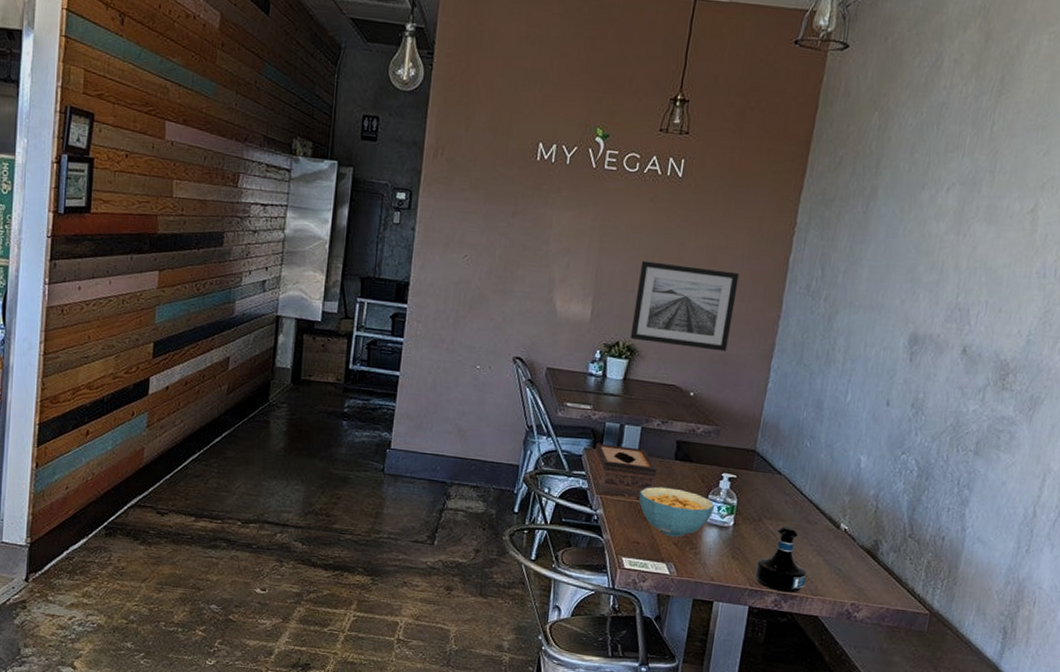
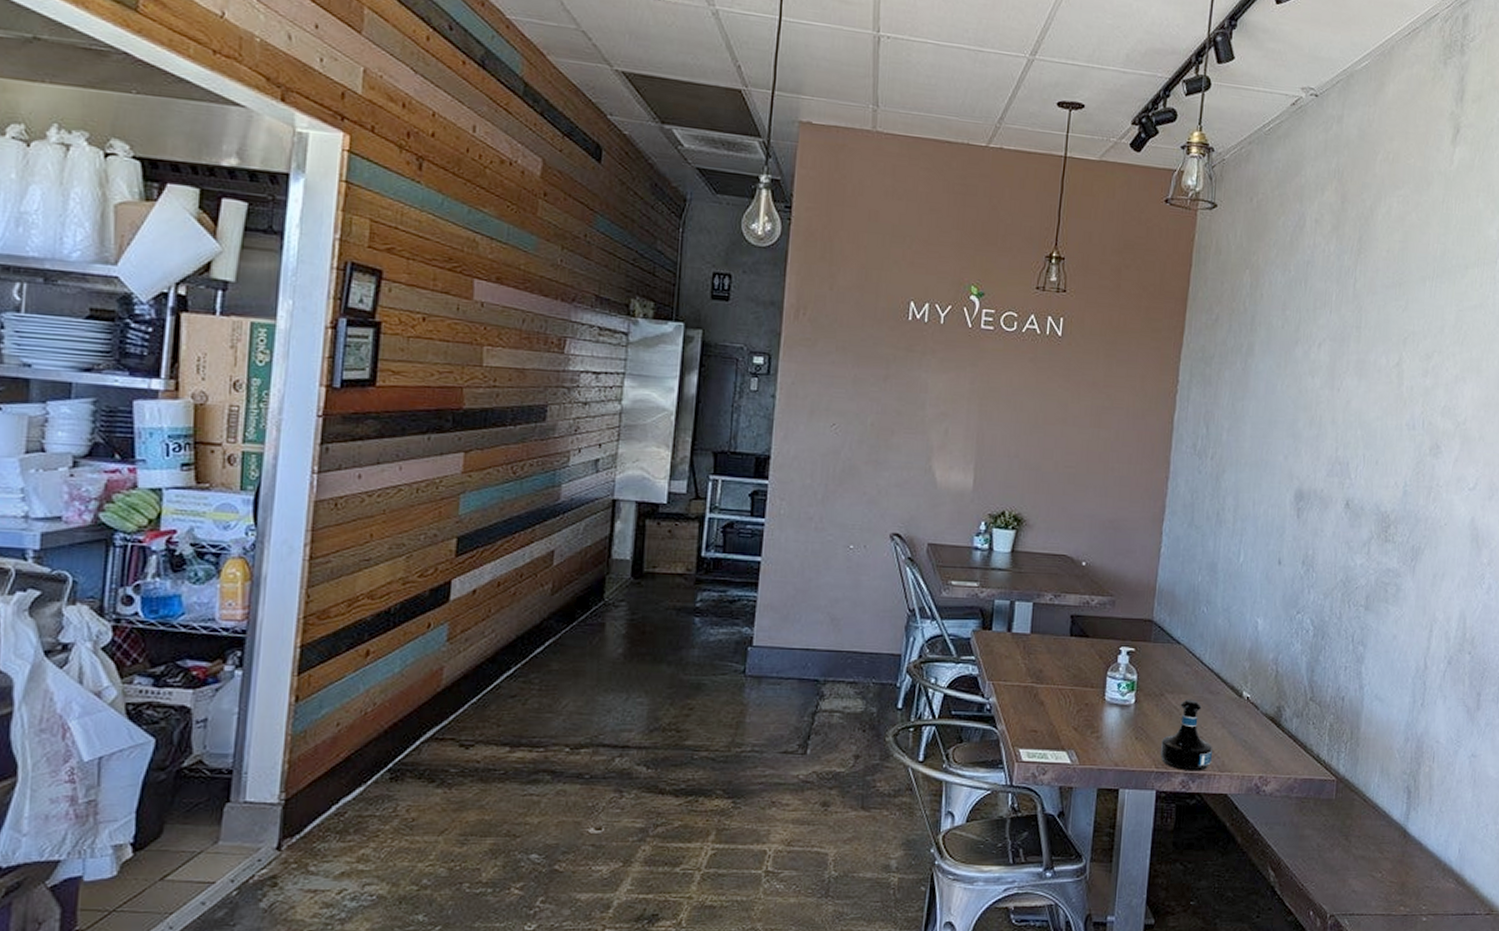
tissue box: present [591,443,657,499] -> none [981,623,1052,682]
wall art: present [630,260,739,352] -> none [1016,424,1125,517]
cereal bowl: present [639,486,715,537] -> none [1034,667,1115,721]

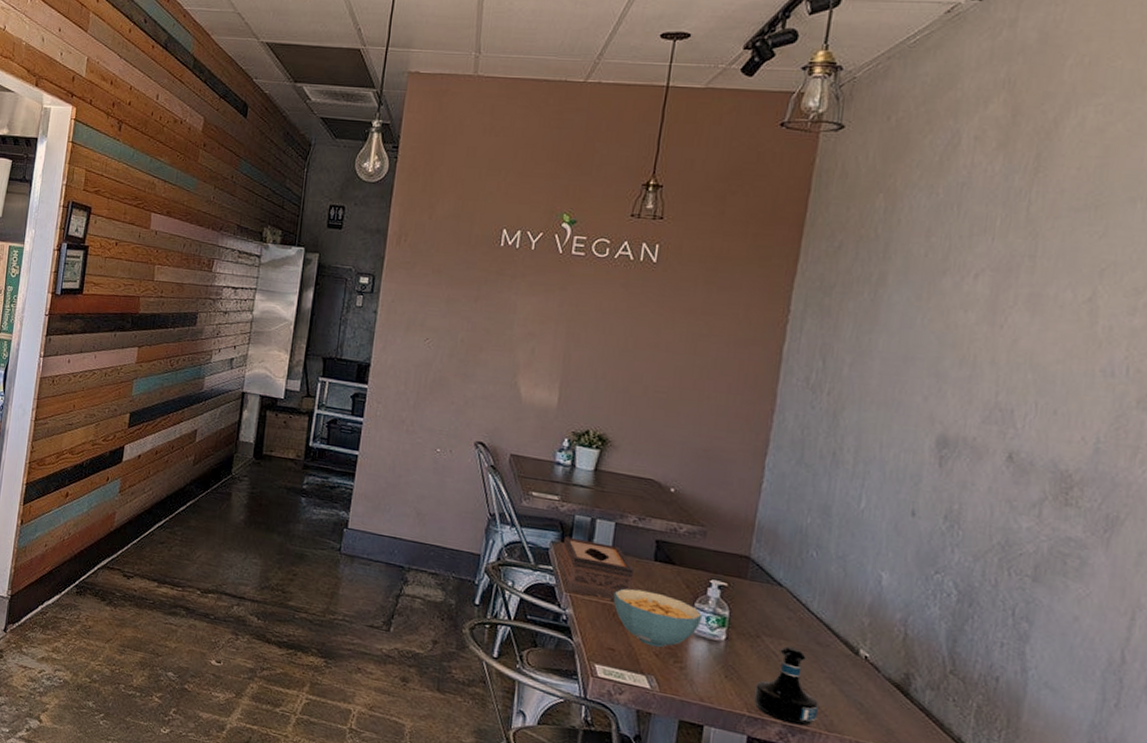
tissue box: none [981,623,1052,682] -> present [559,536,634,601]
cereal bowl: none [1034,667,1115,721] -> present [613,588,703,648]

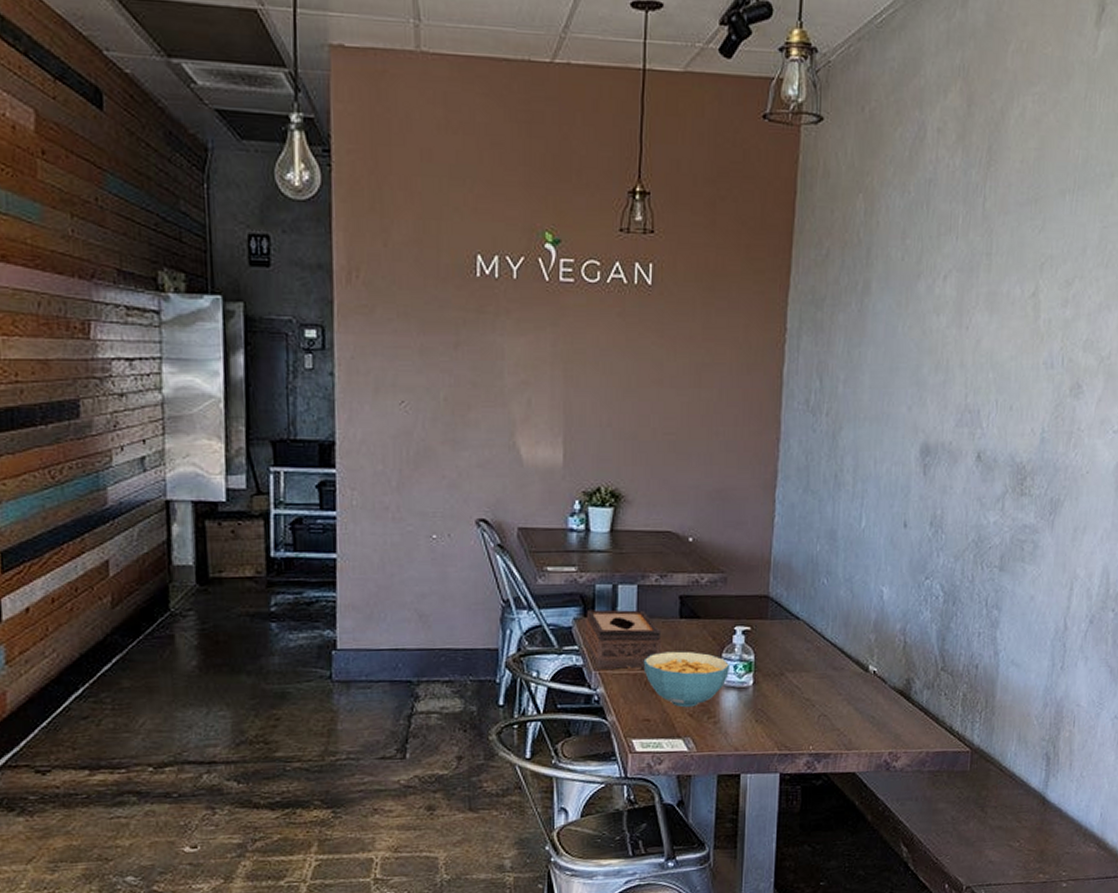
tequila bottle: present [754,645,820,727] -> none [783,676,839,752]

